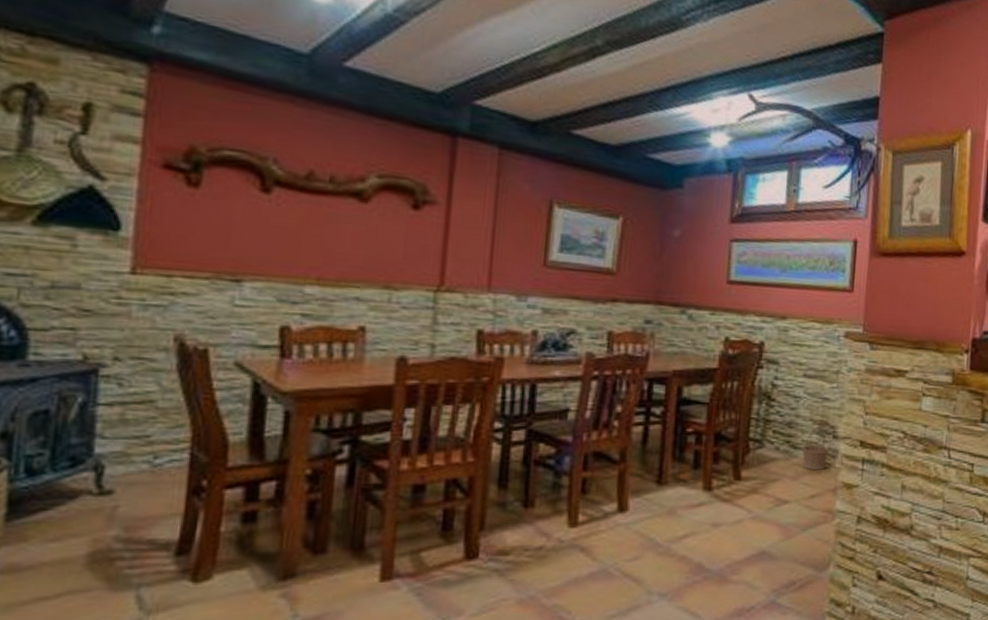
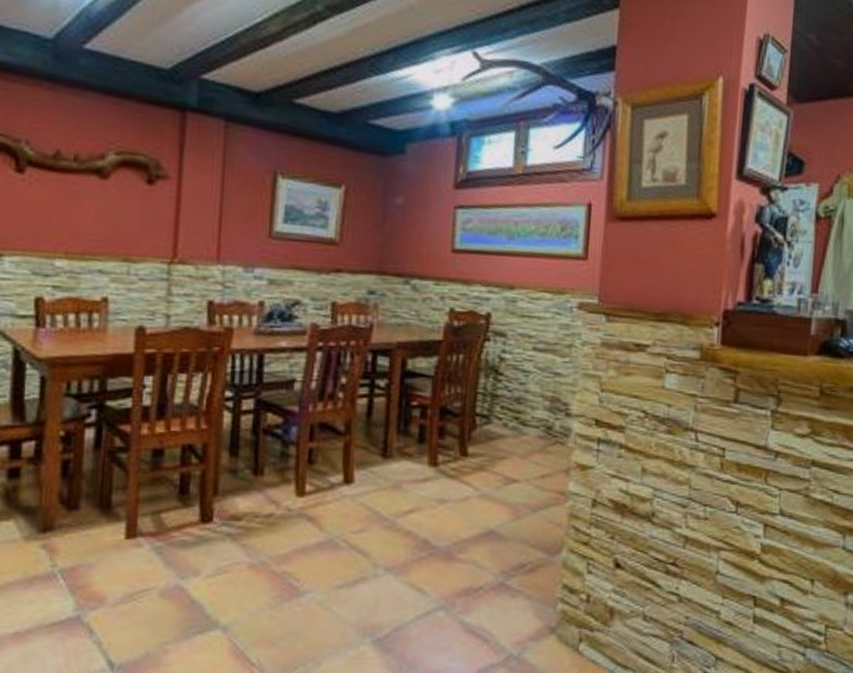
basket: present [801,427,829,470] -> none [531,403,561,449]

